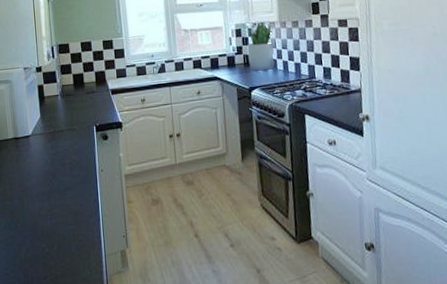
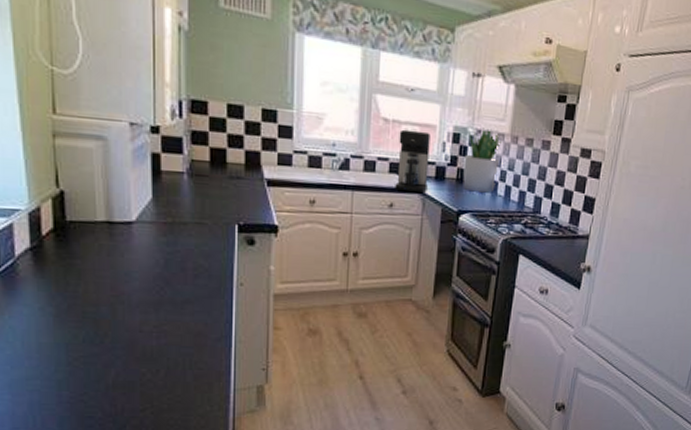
coffee maker: none [196,33,224,81] -> present [395,129,431,194]

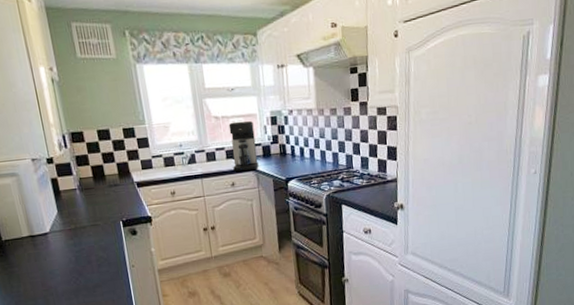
planter: present [462,128,501,193] -> none [283,107,312,161]

